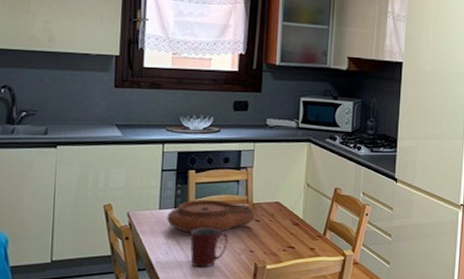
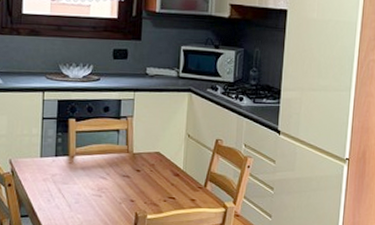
plate: present [167,200,255,233] -> none [48,148,136,181]
mug: present [190,227,228,267] -> none [71,175,109,216]

